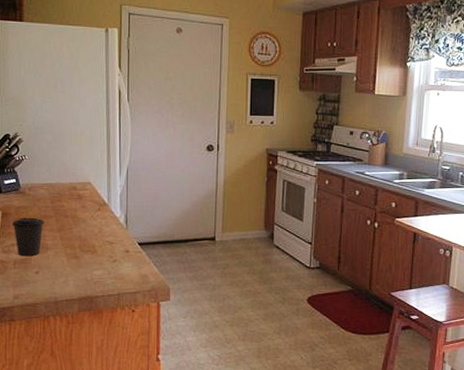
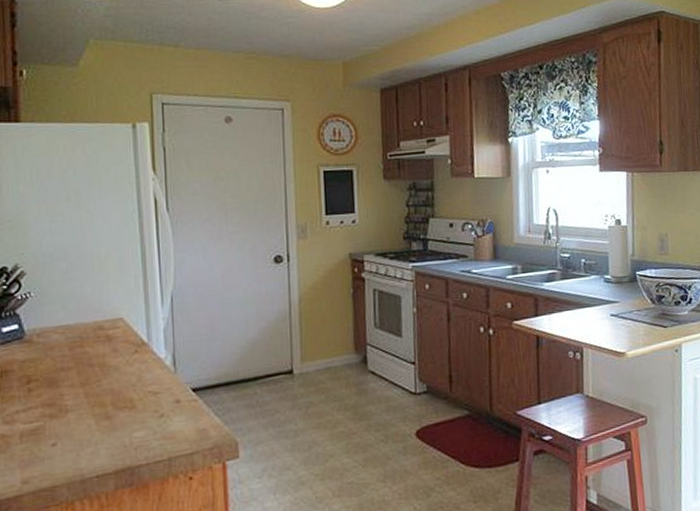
coffee cup: present [11,217,44,256] -> none [14,372,61,426]

